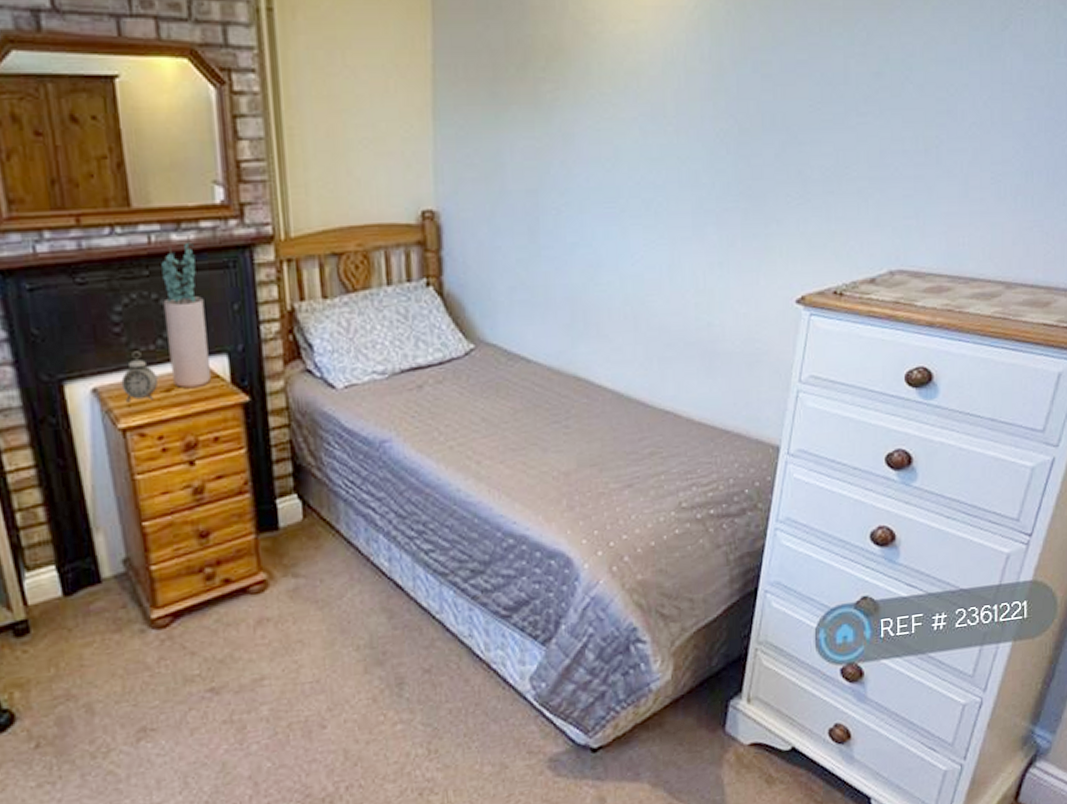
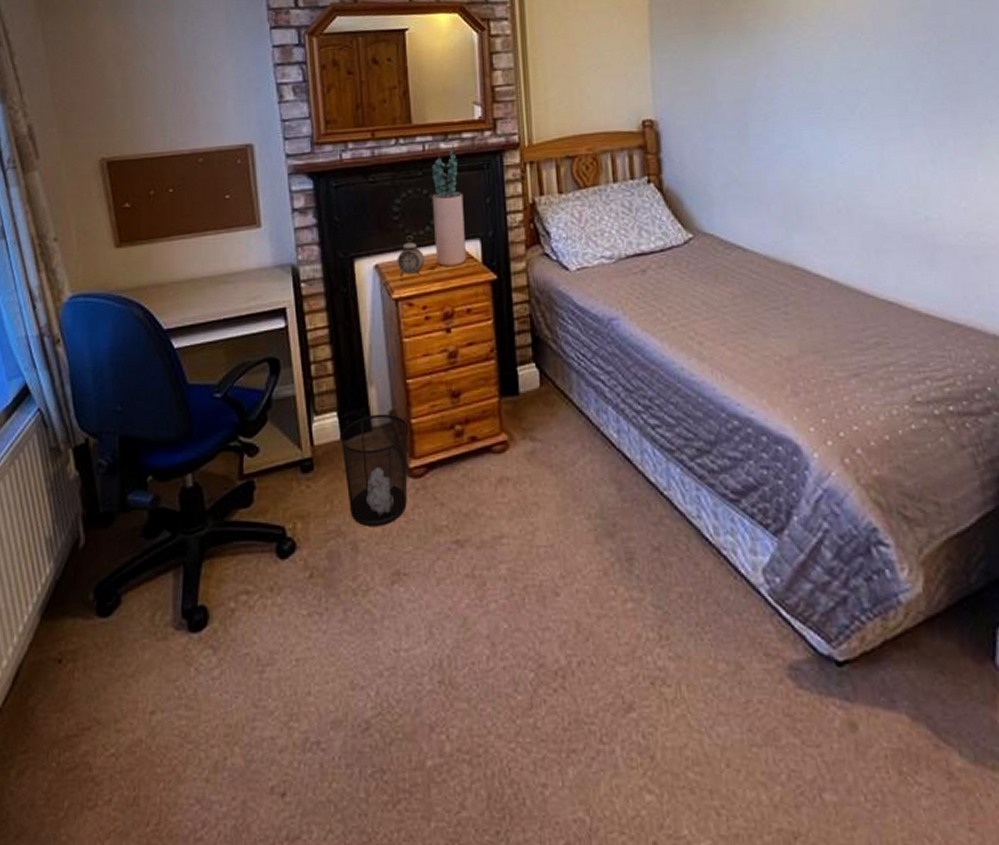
waste bin: none [61,562,151,686] -> present [340,413,409,526]

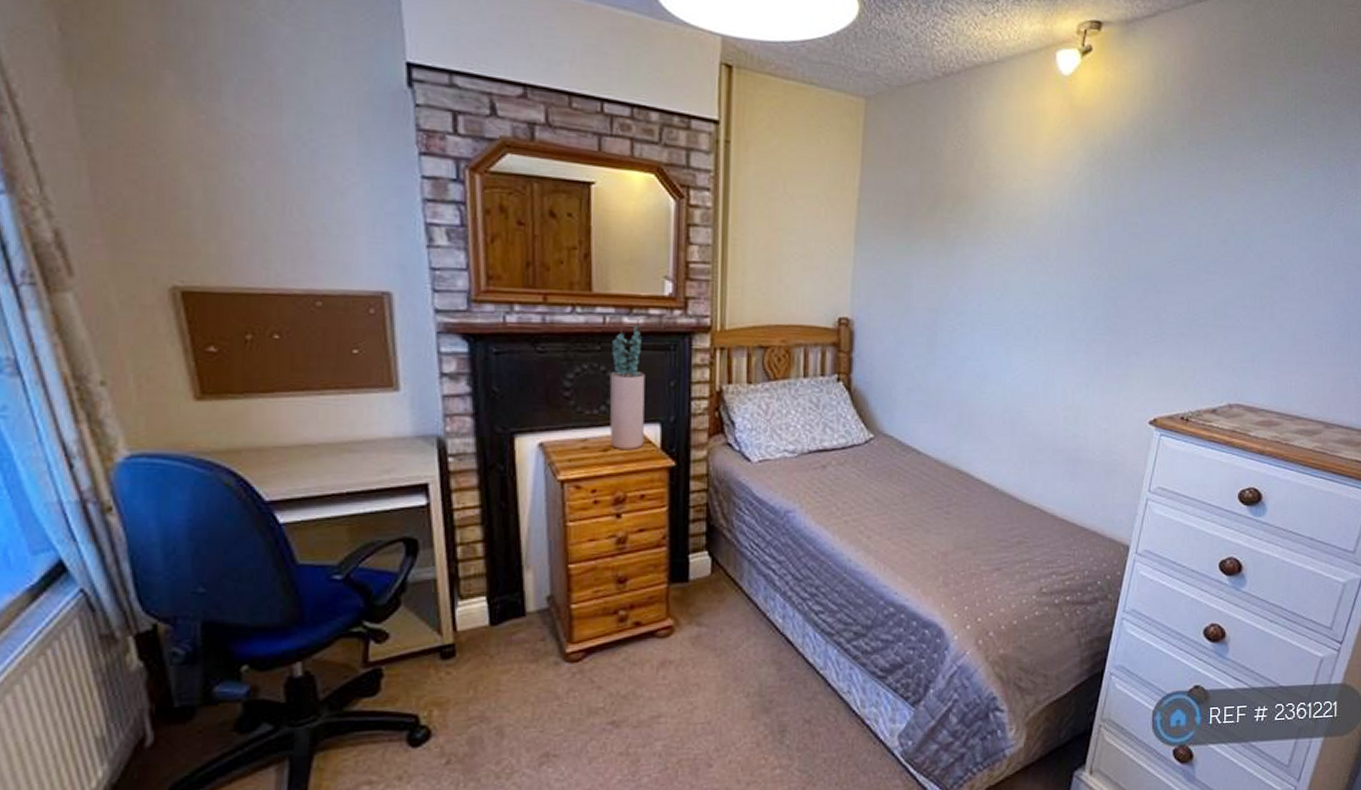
waste bin: present [340,413,409,526] -> none [488,598,569,711]
alarm clock: present [397,235,425,277] -> none [565,414,598,458]

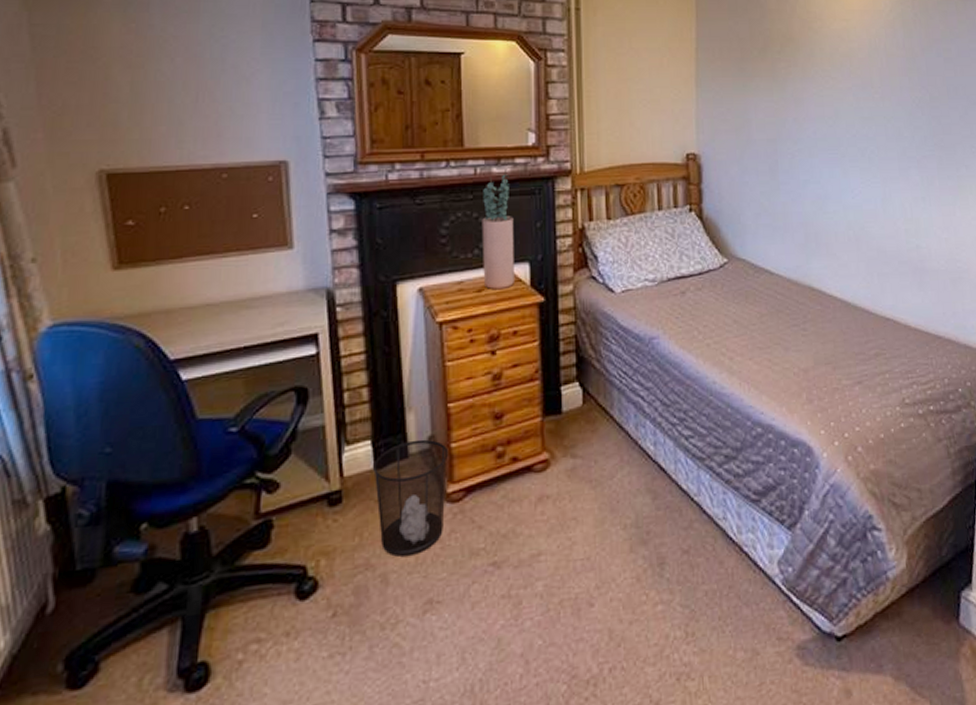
waste bin: none [488,598,569,711] -> present [373,439,449,557]

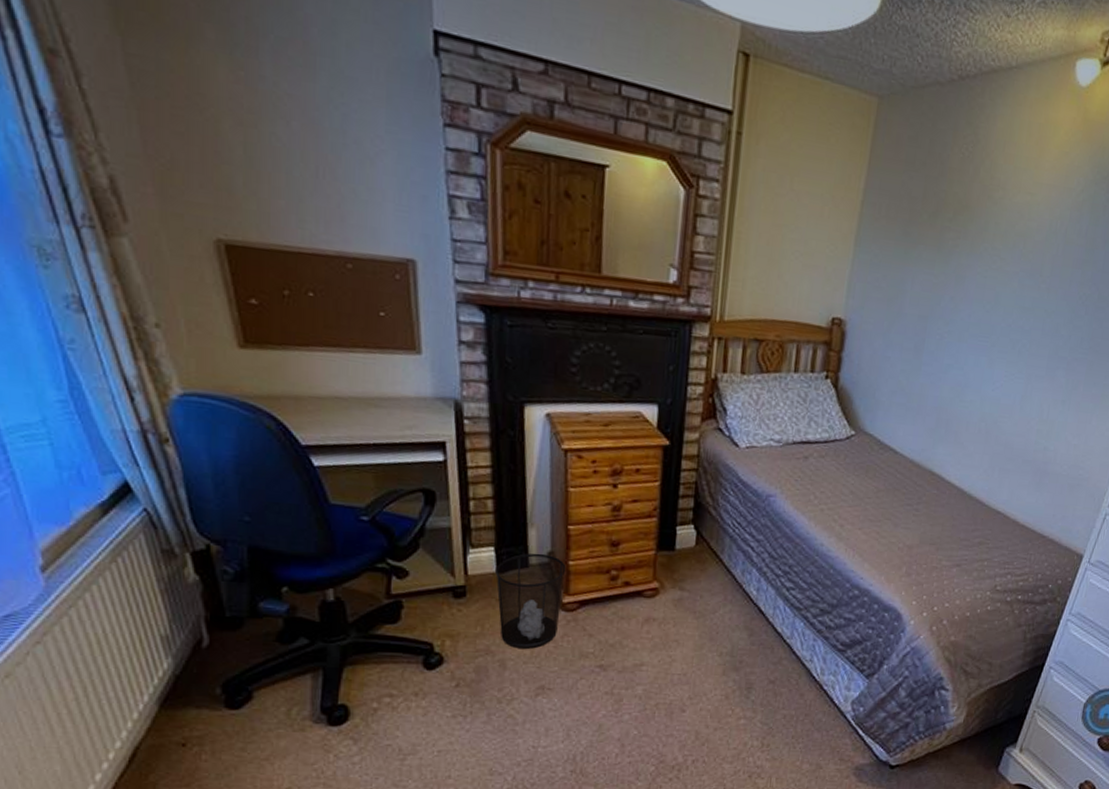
vase: present [482,168,514,290] -> none [610,304,647,428]

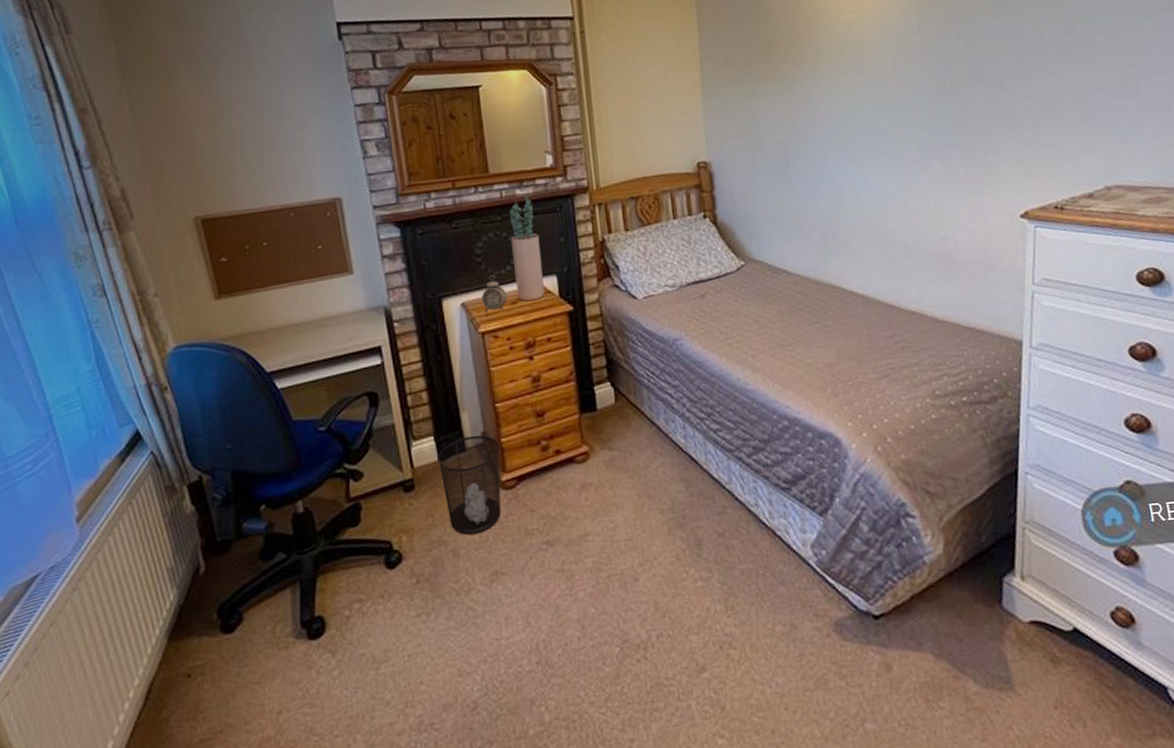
alarm clock: none [570,389,600,431] -> present [481,275,508,313]
vase: none [610,304,647,428] -> present [509,190,545,302]

